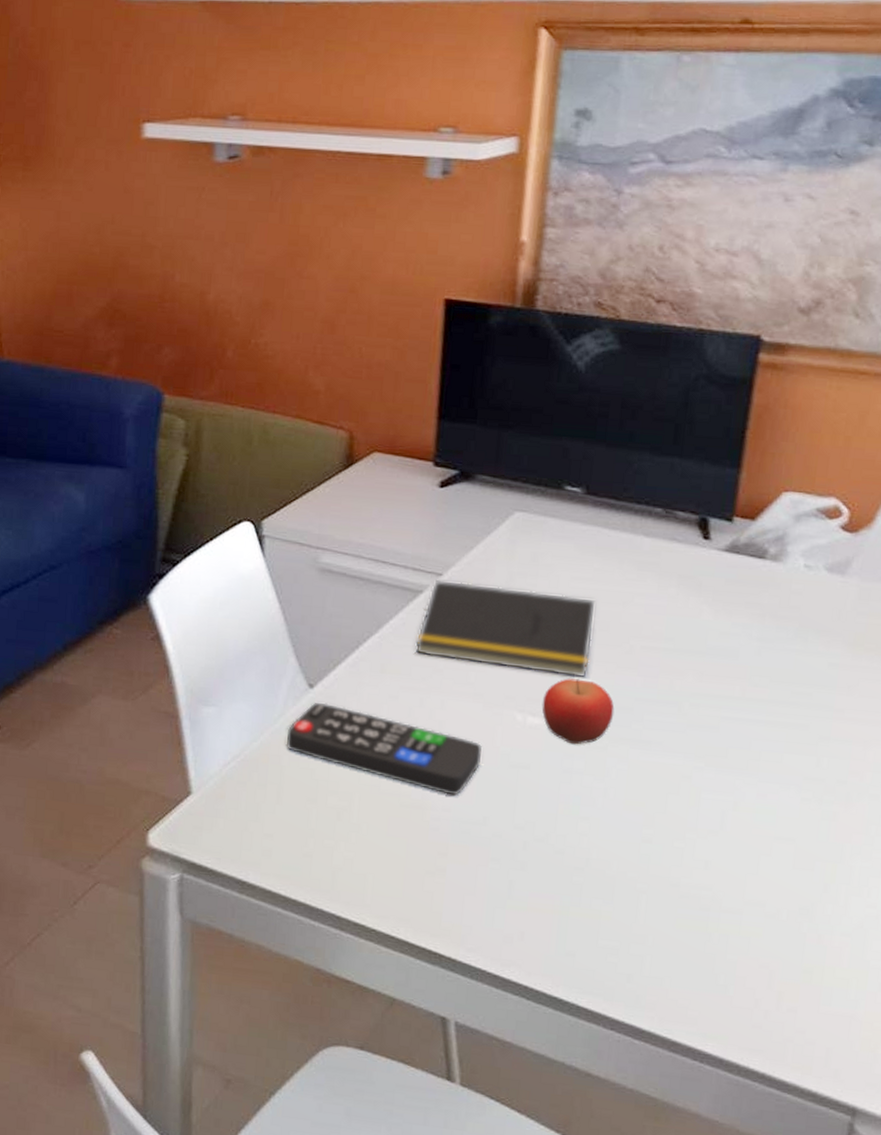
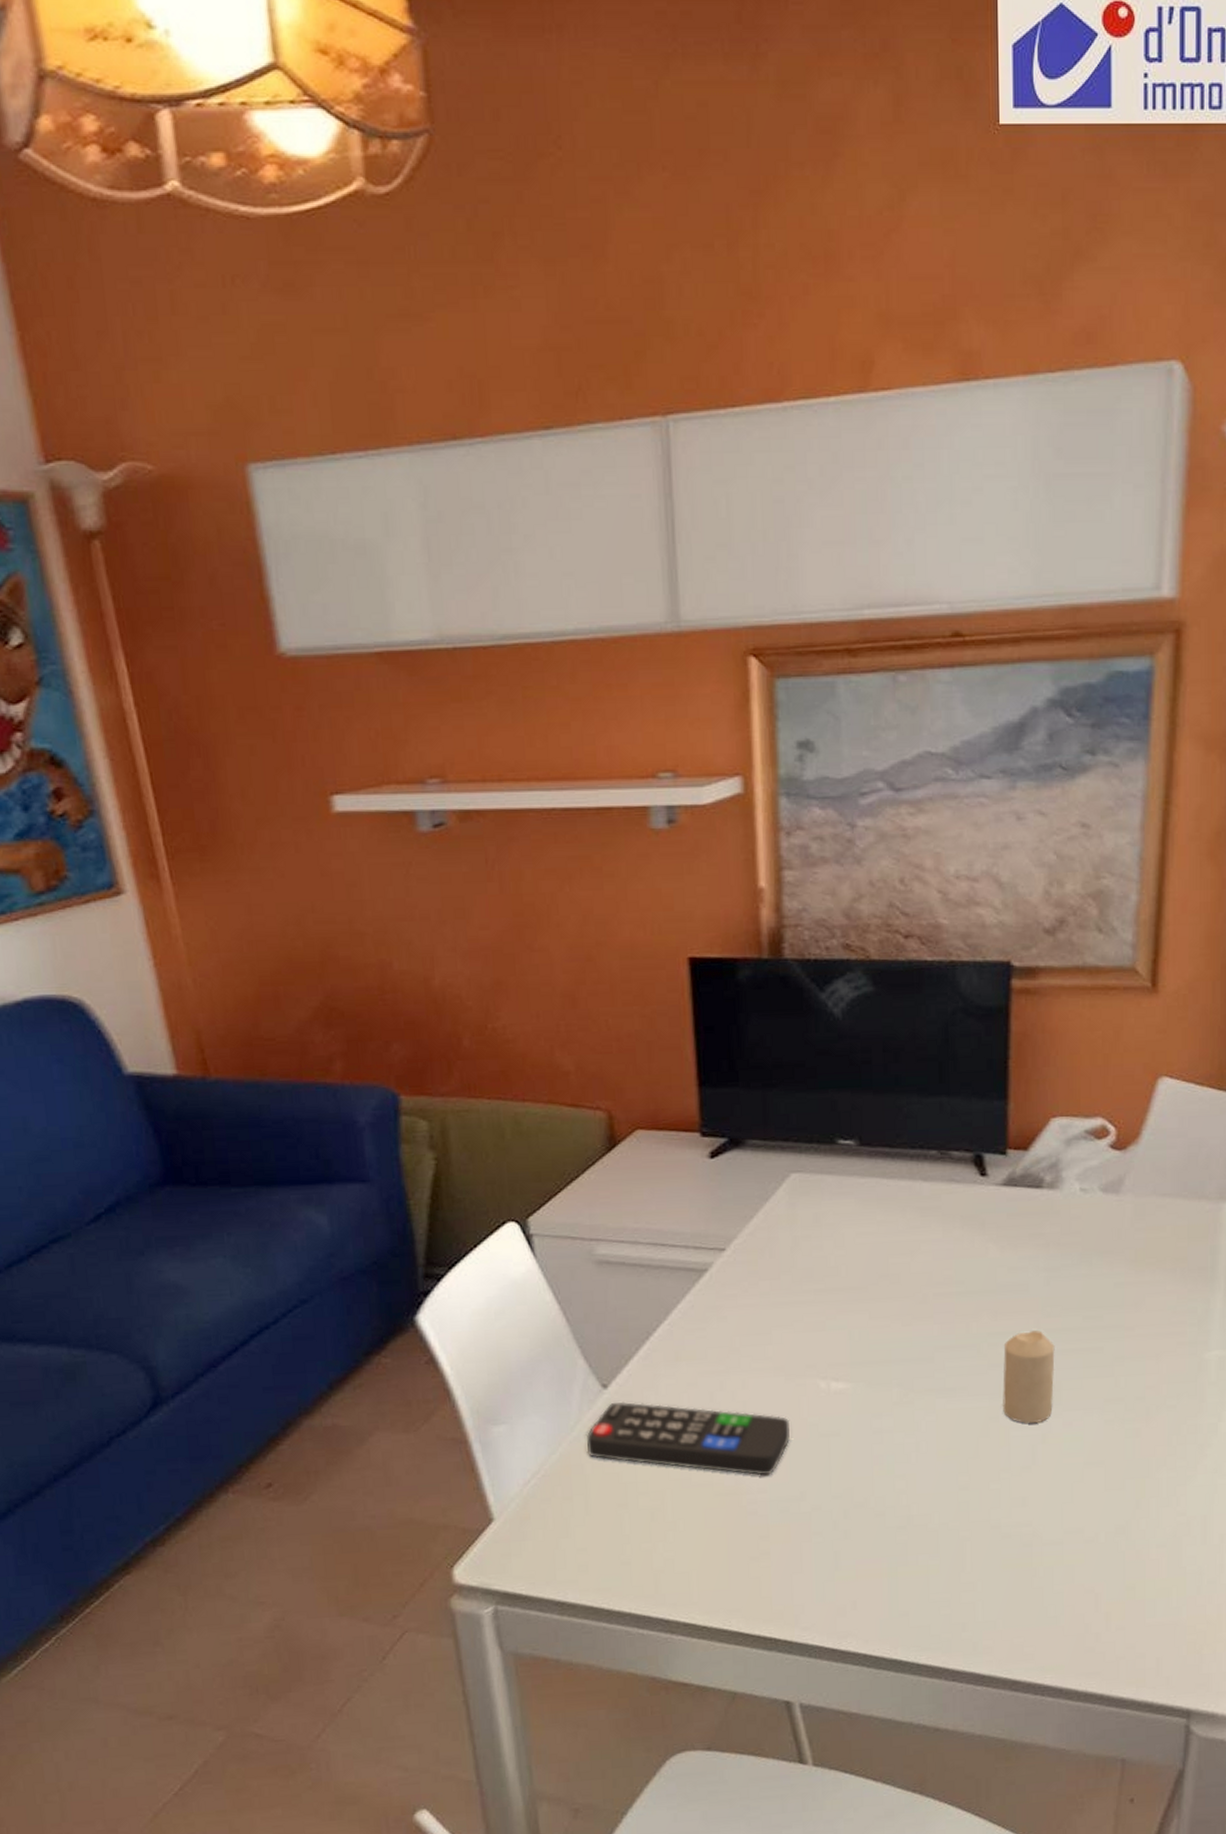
notepad: present [415,579,597,678] -> none [707,1251,886,1337]
fruit: present [541,677,615,745] -> none [843,1335,916,1404]
candle: none [697,697,759,789] -> present [1003,1330,1055,1423]

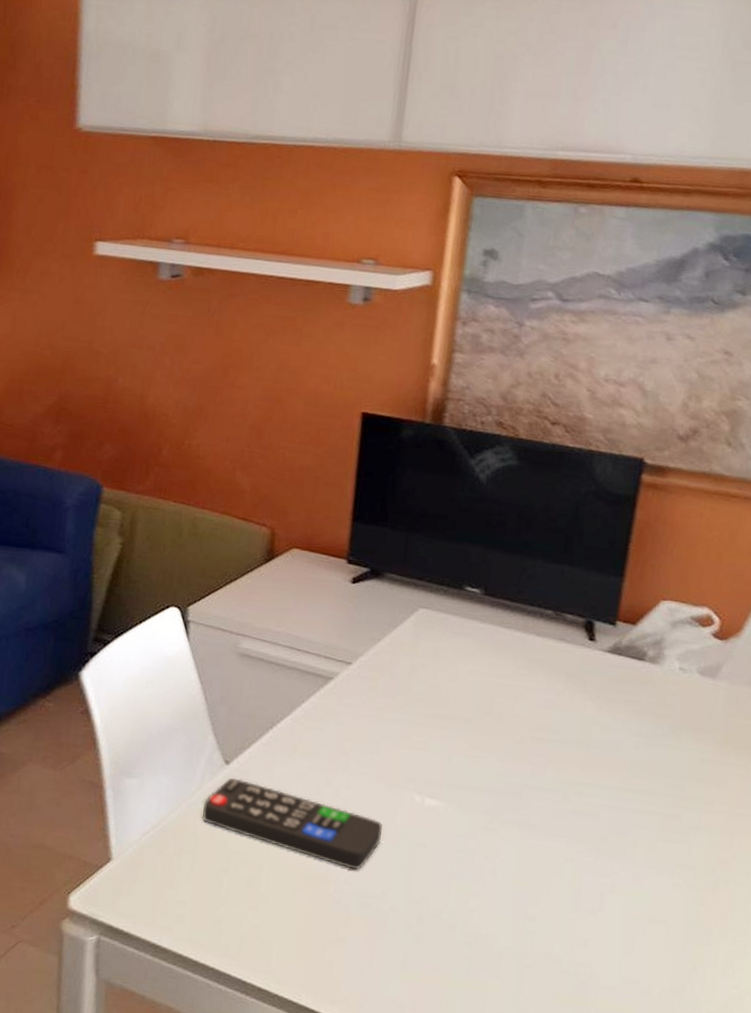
candle: present [1003,1330,1055,1423] -> none [579,786,636,873]

